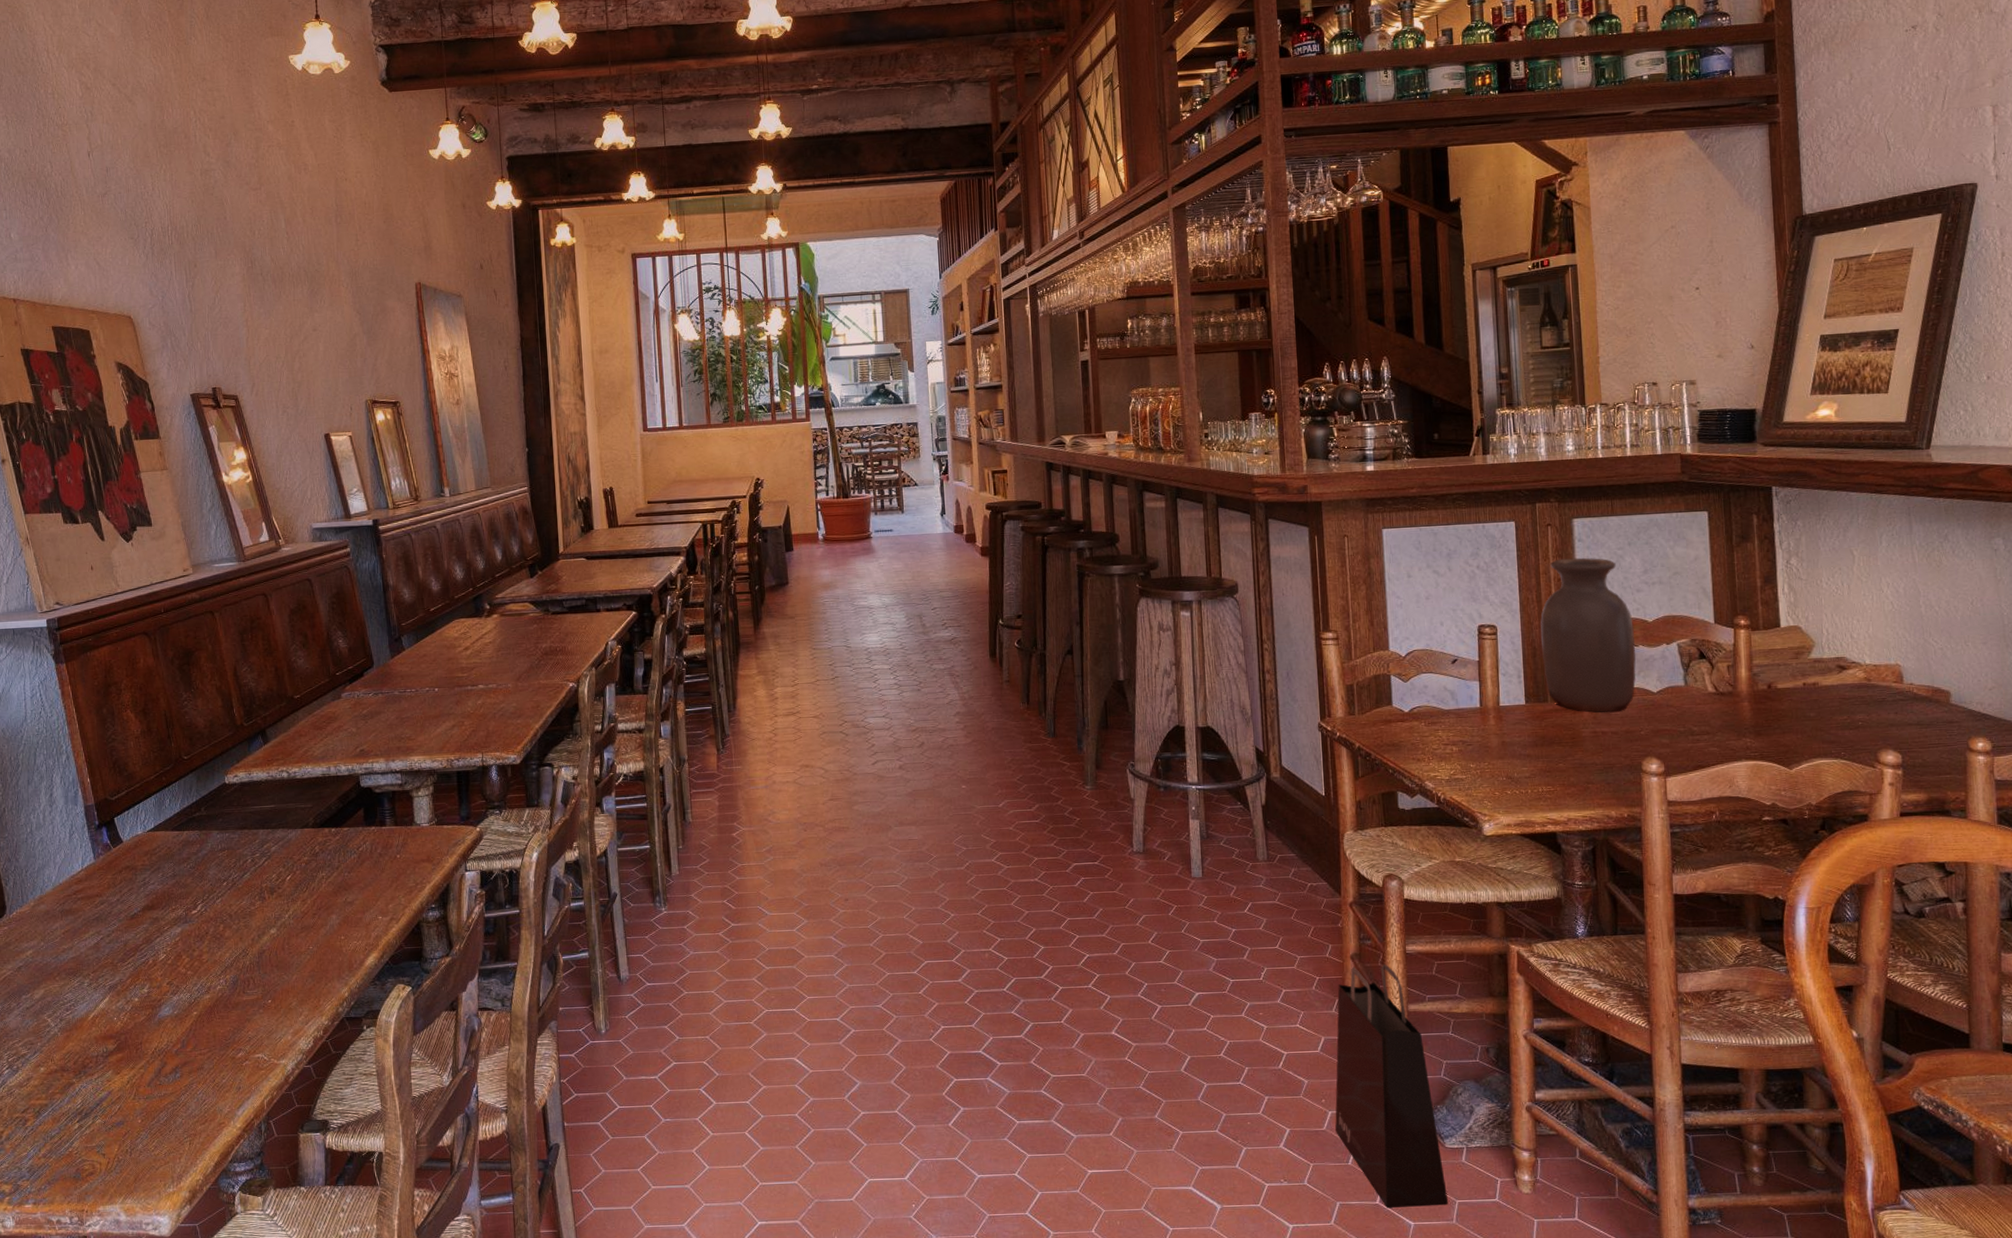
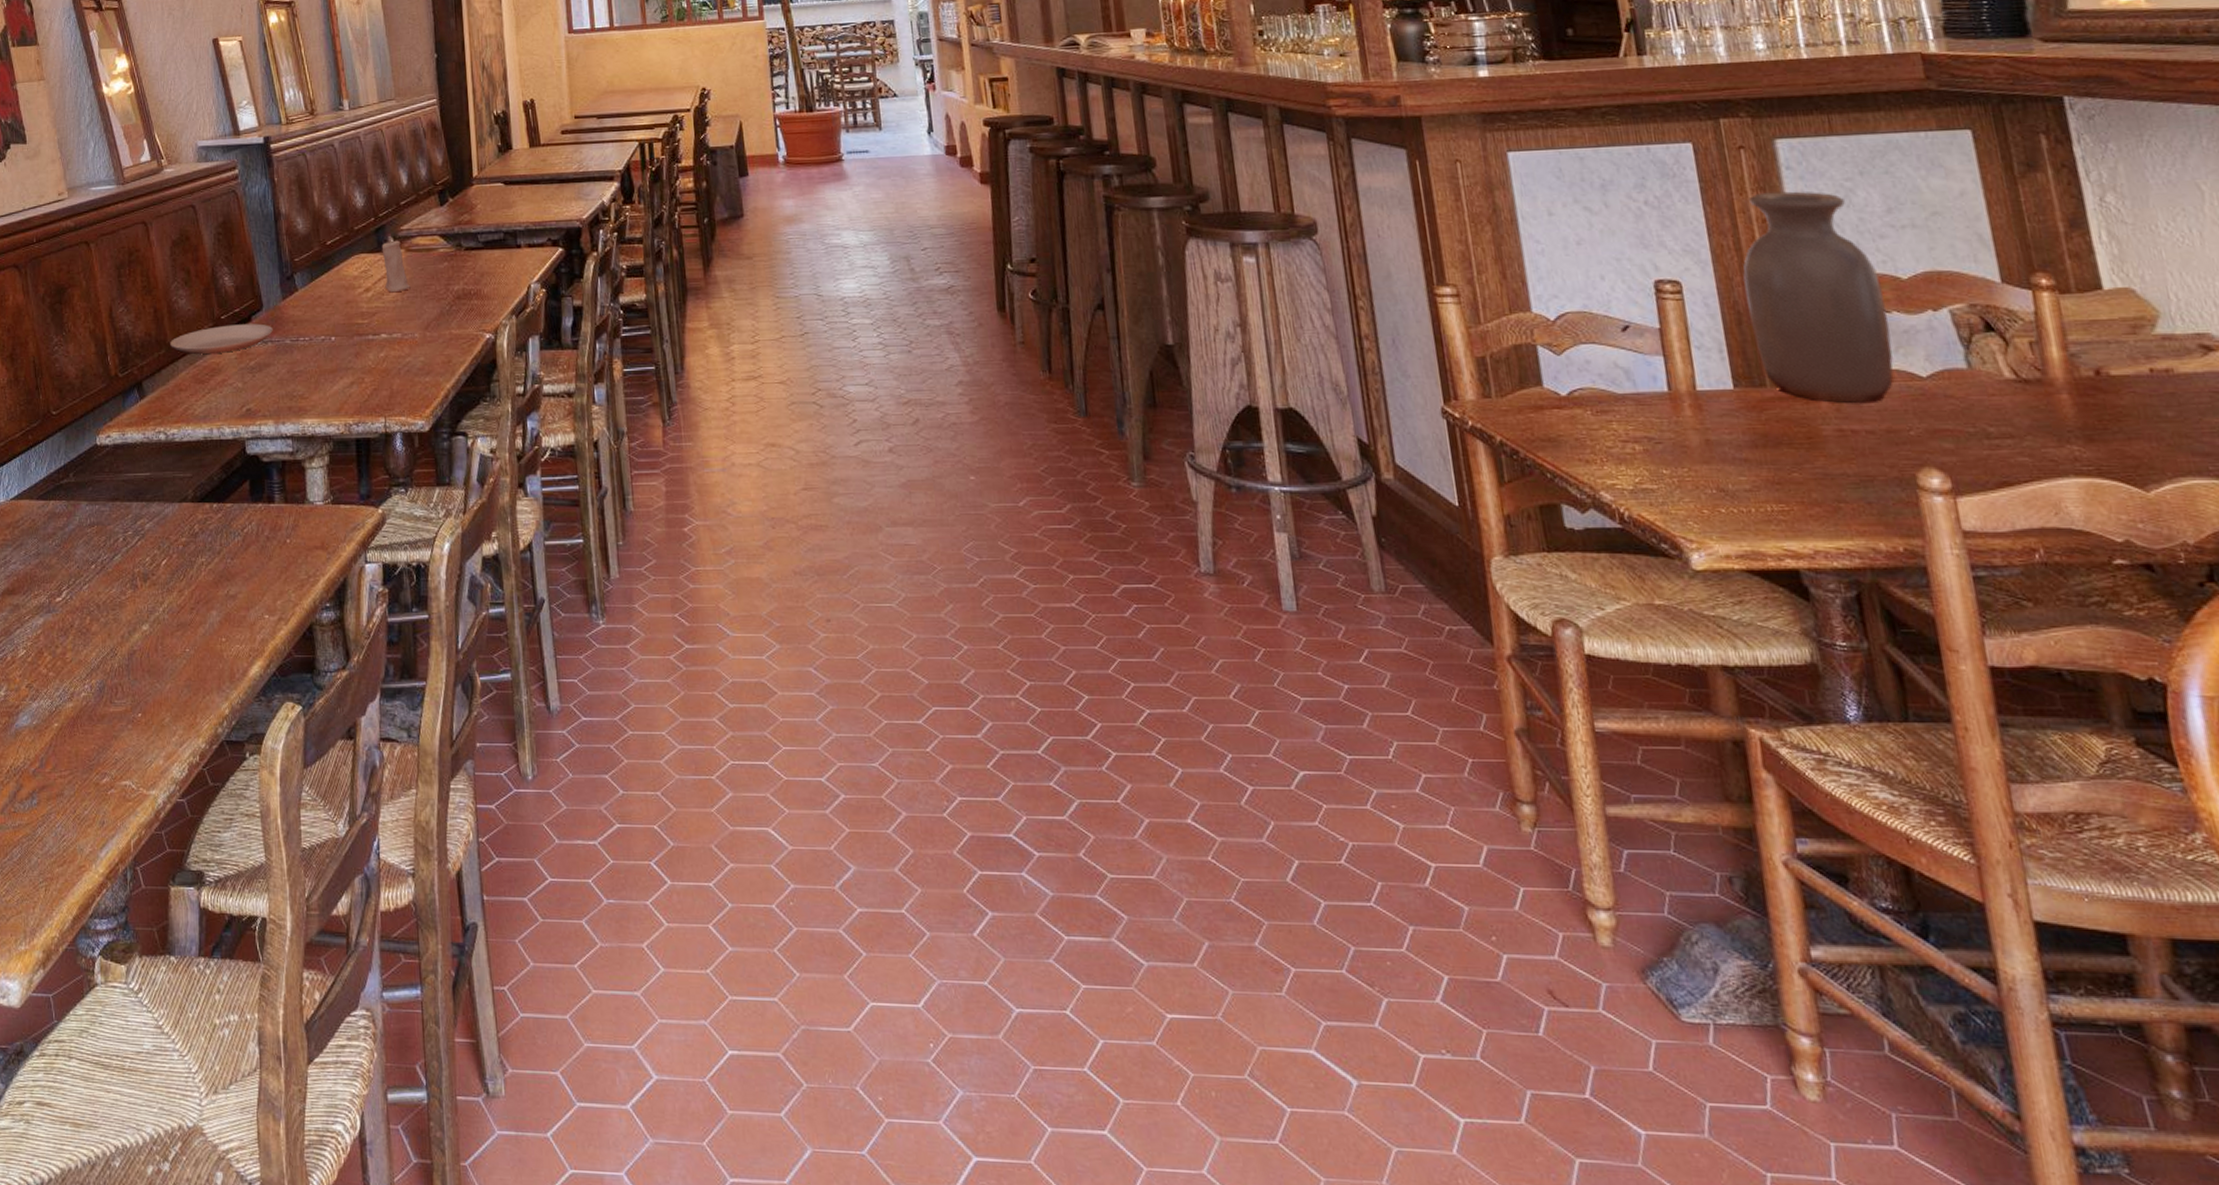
plate: none [290,678,383,706] -> present [170,323,273,355]
candle: none [479,603,504,651] -> present [381,236,411,293]
shopping bag: present [1335,964,1449,1208] -> none [1500,746,1695,1108]

